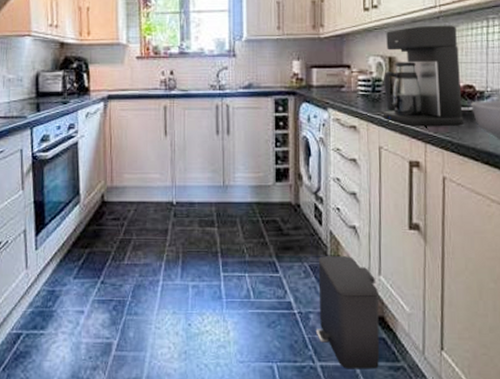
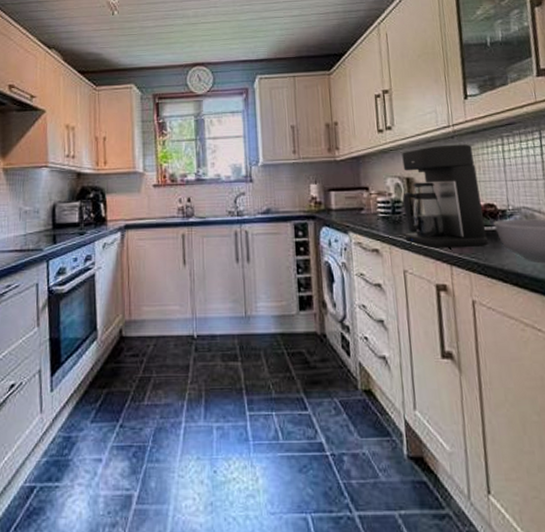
pedal bin: present [315,256,380,369] -> none [348,390,423,519]

